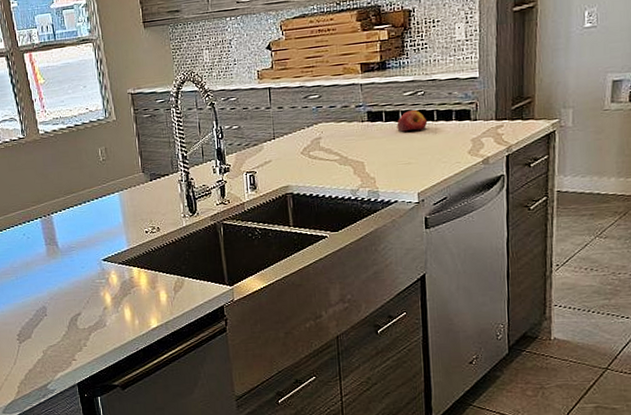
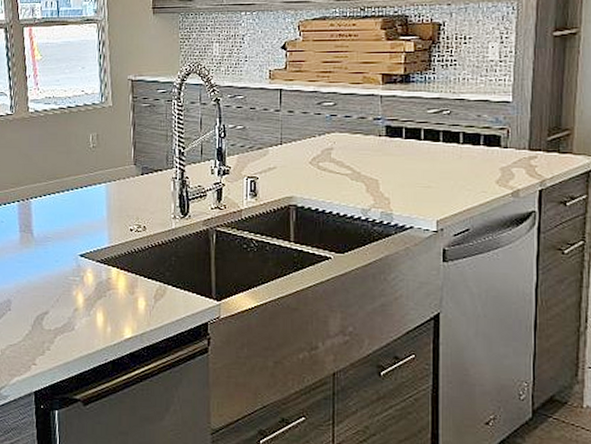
apple: present [397,110,428,132] -> none [418,130,453,152]

